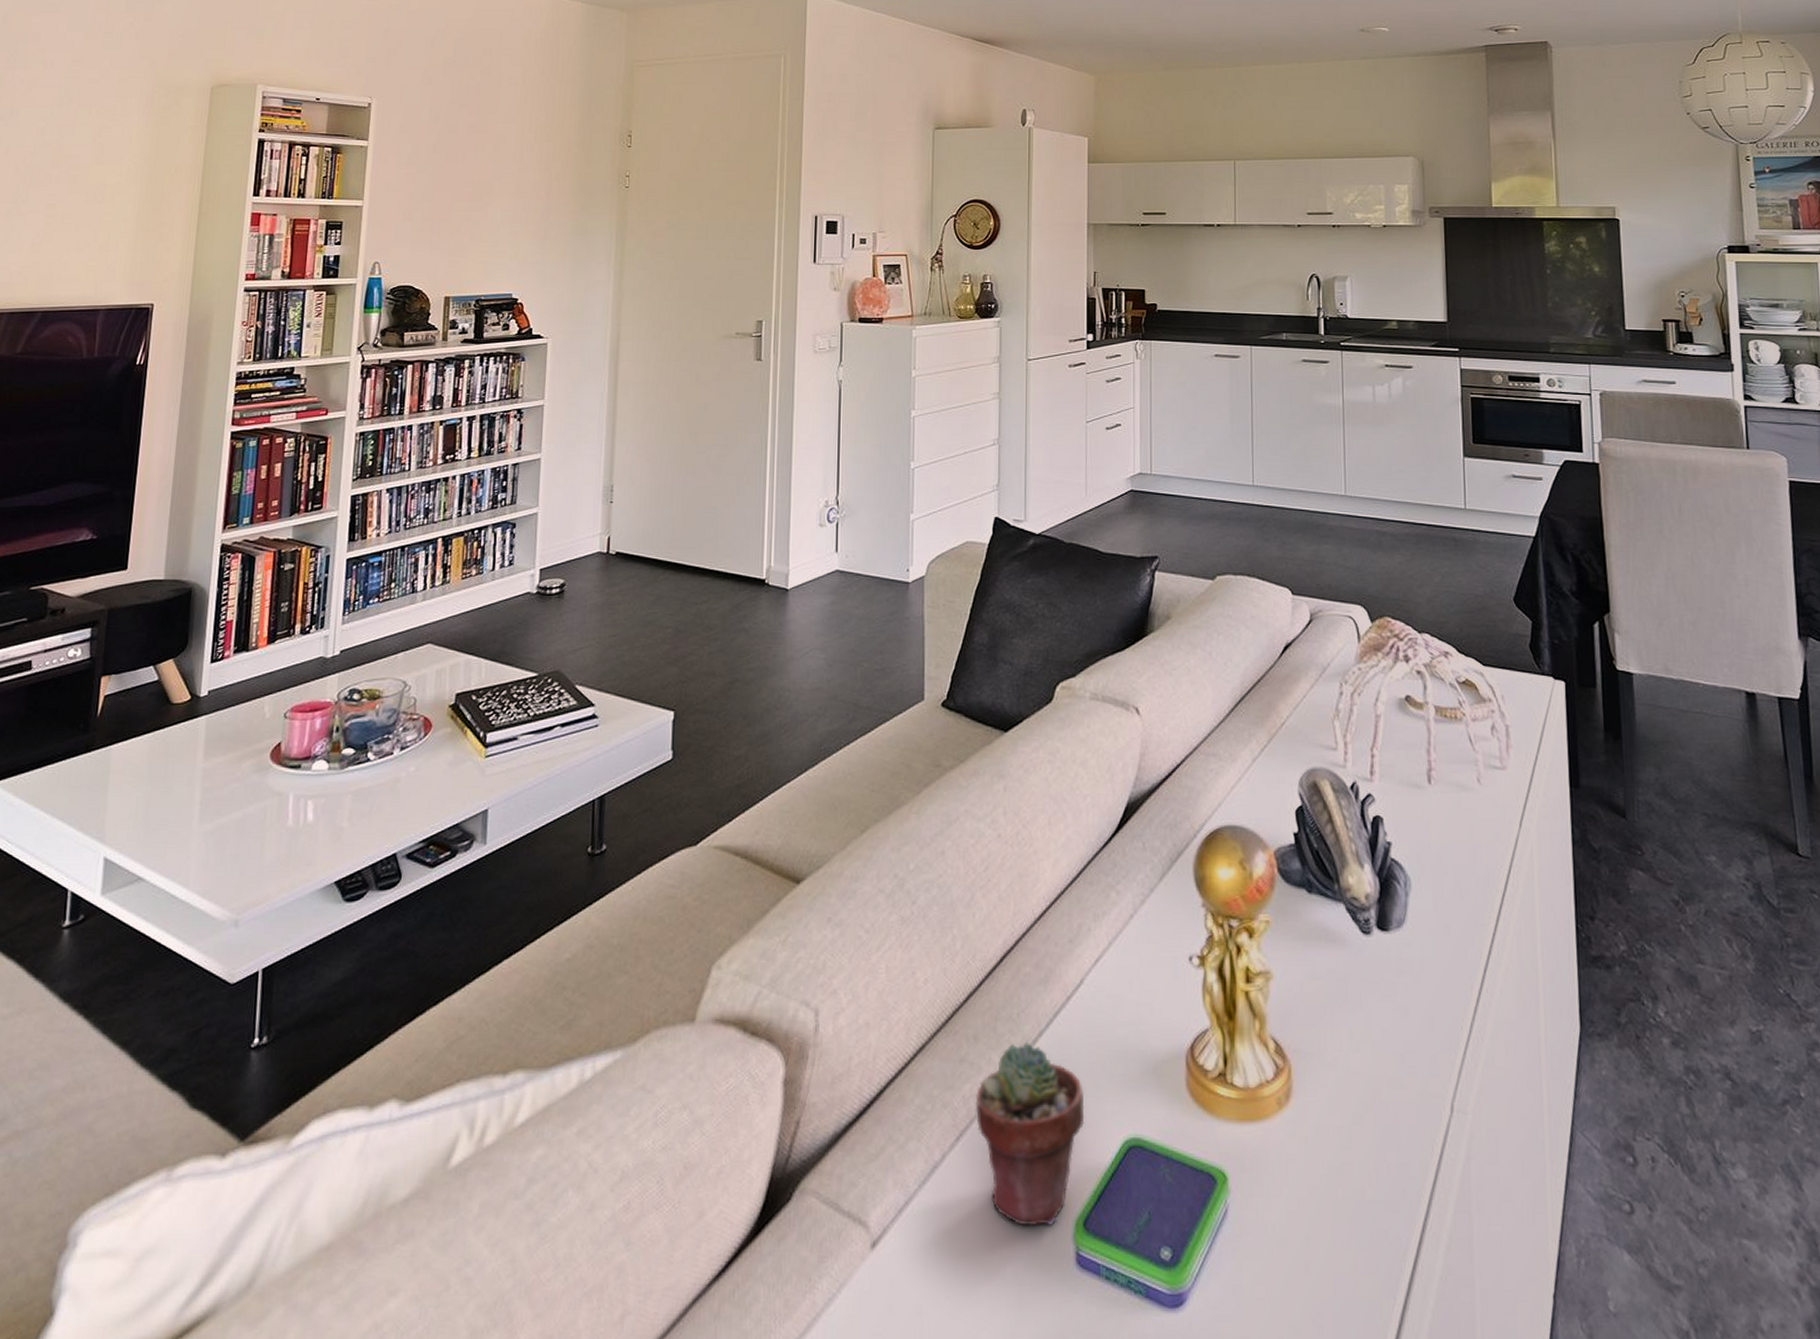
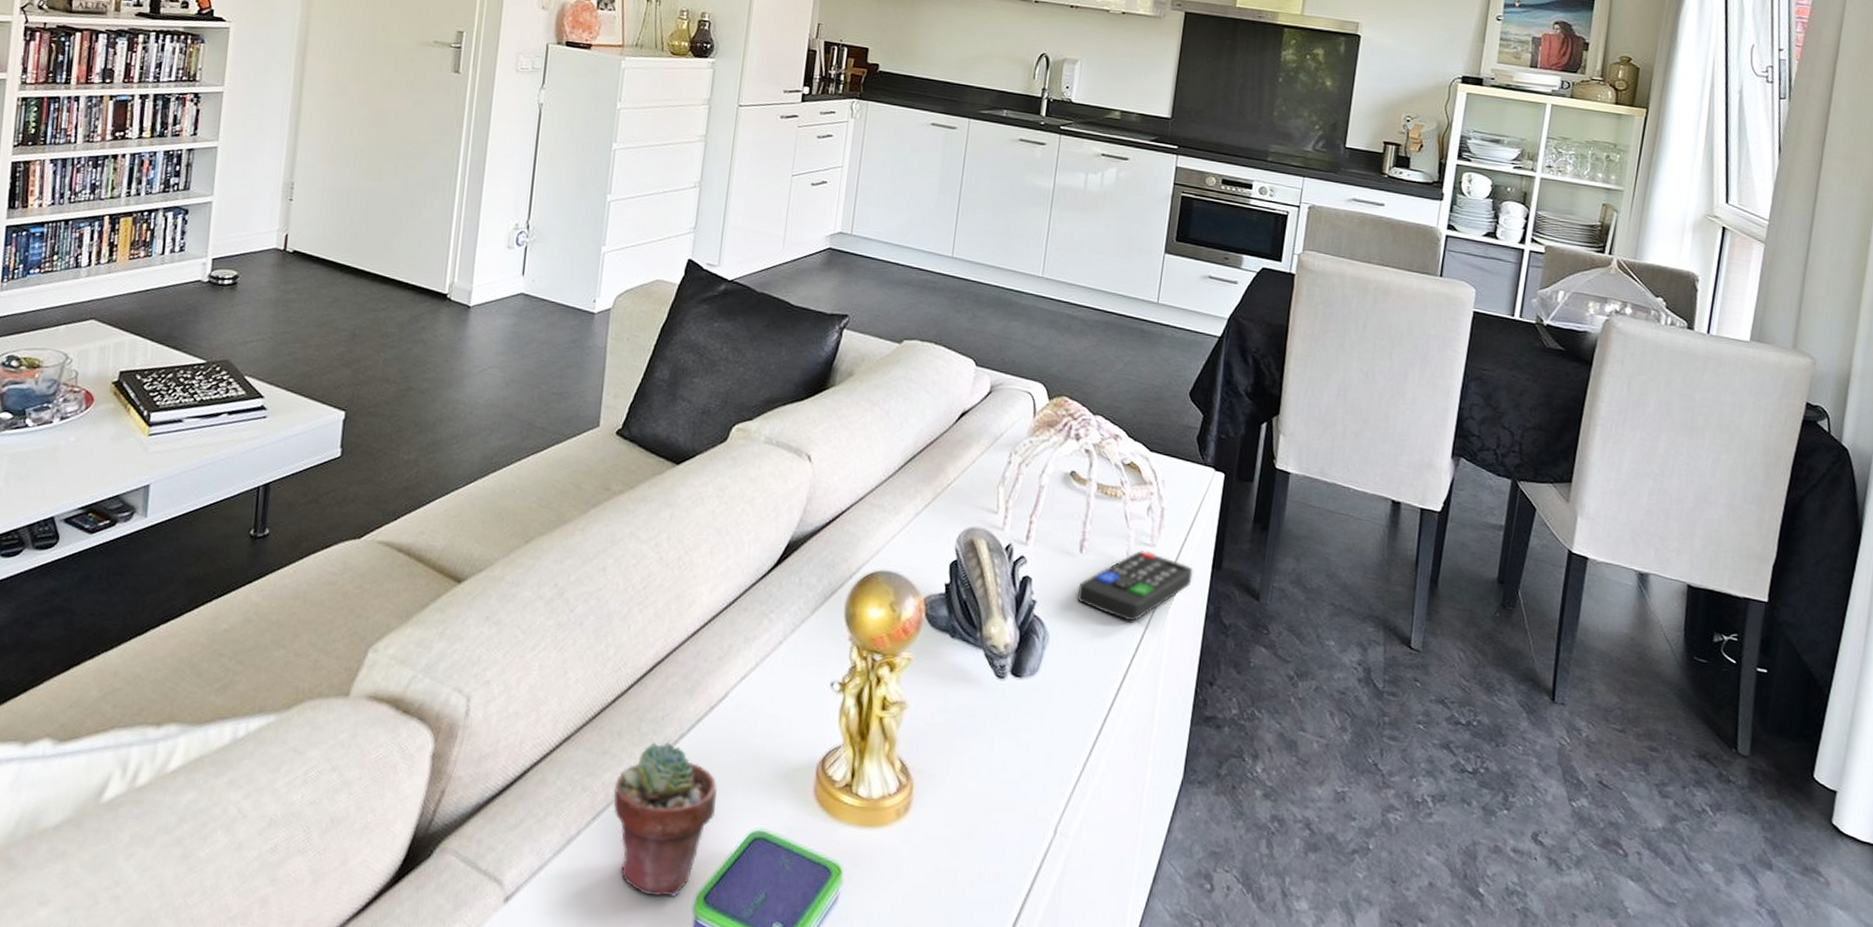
remote control: none [1434,775,1551,855] -> present [1077,551,1193,622]

